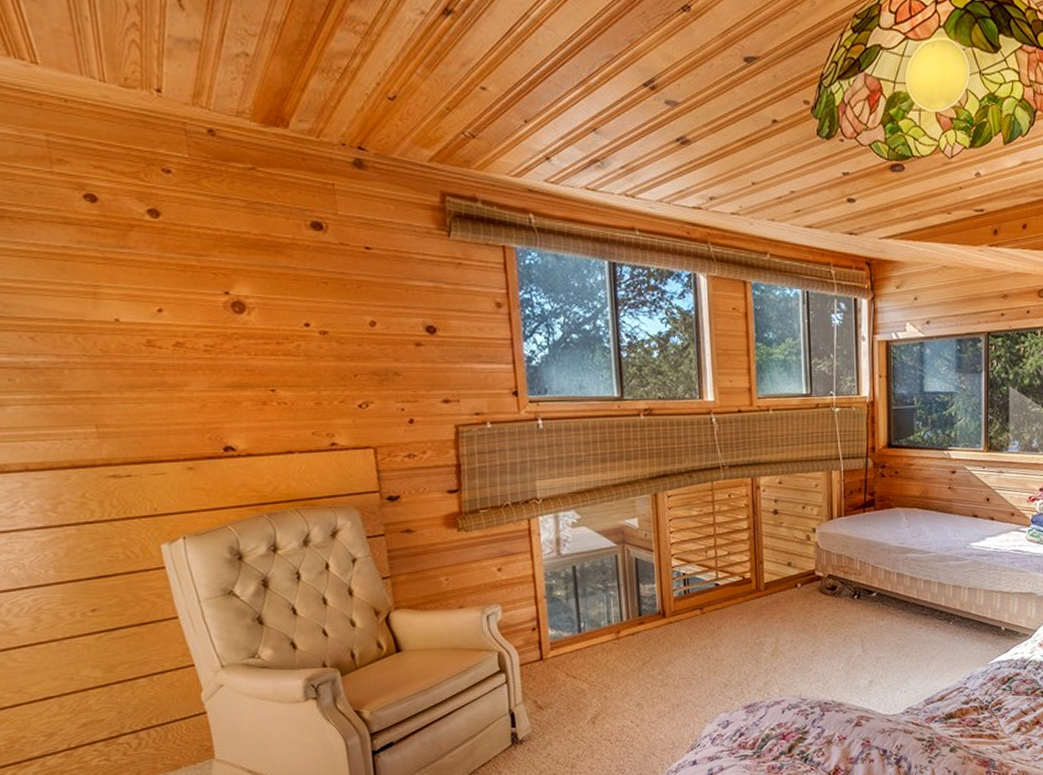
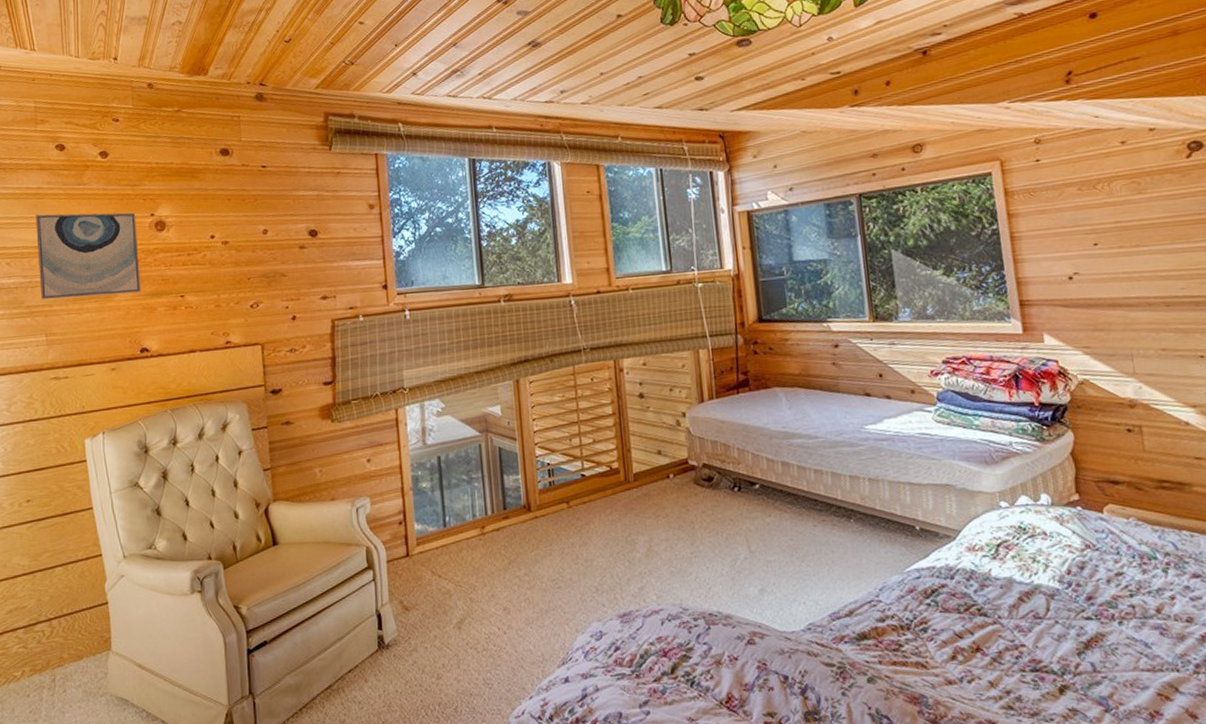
wall art: none [64,280,219,385] -> present [35,212,141,300]

